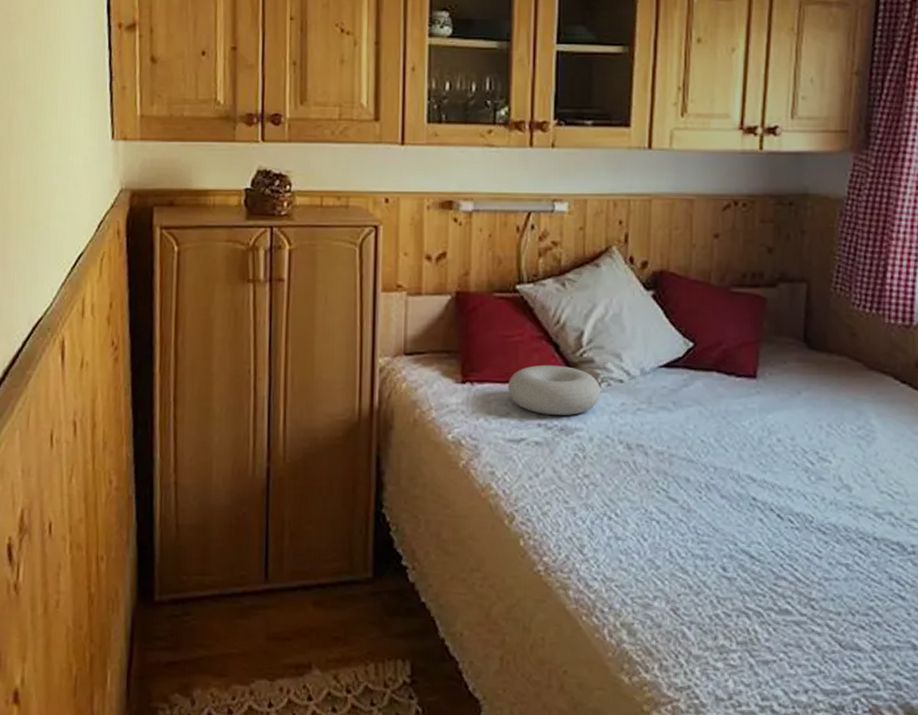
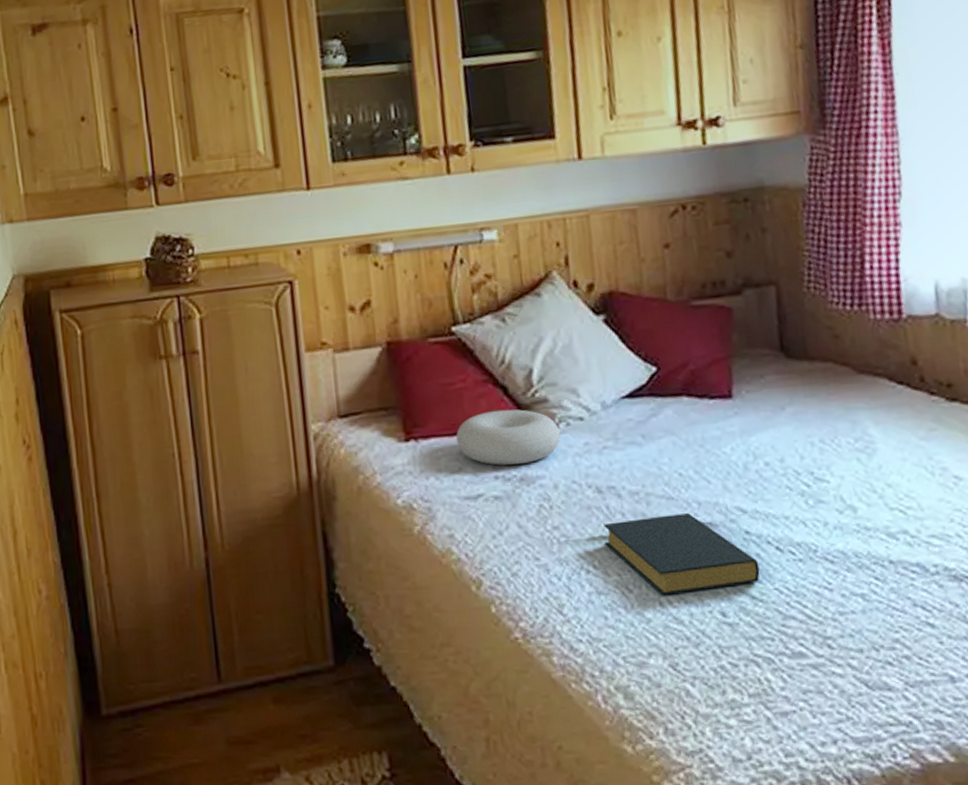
hardback book: none [628,475,761,547] -> present [603,513,760,596]

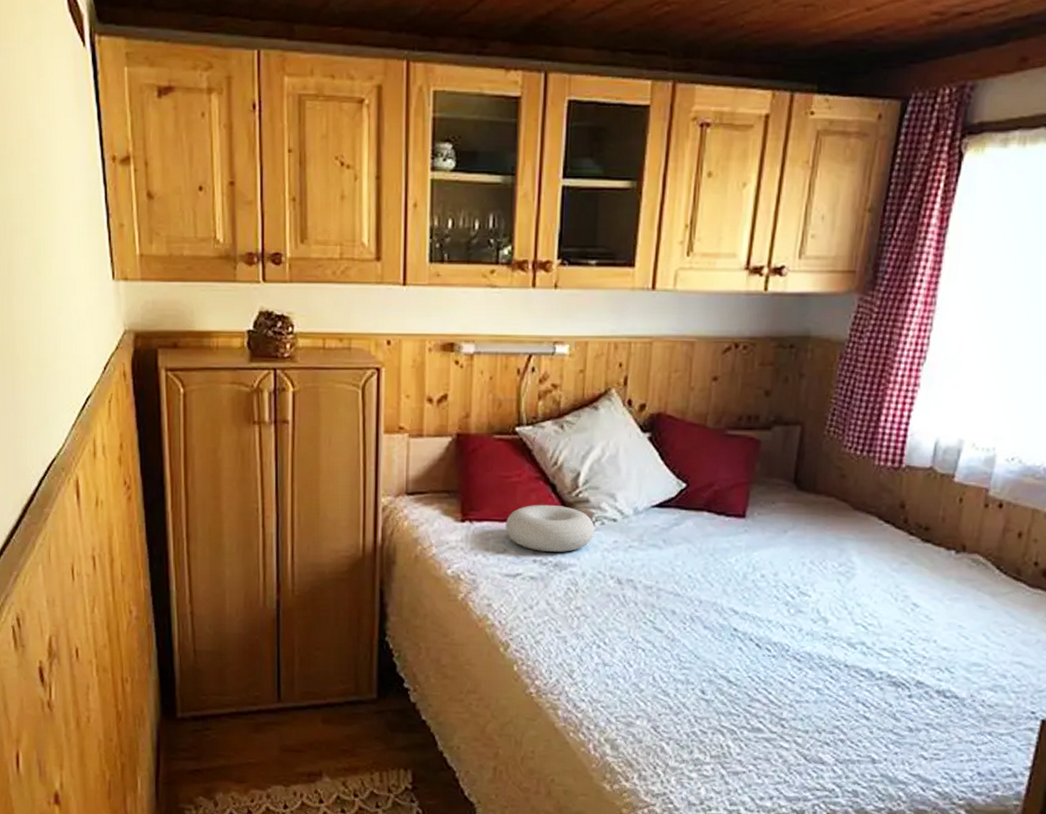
hardback book: present [603,513,760,596] -> none [616,608,740,673]

